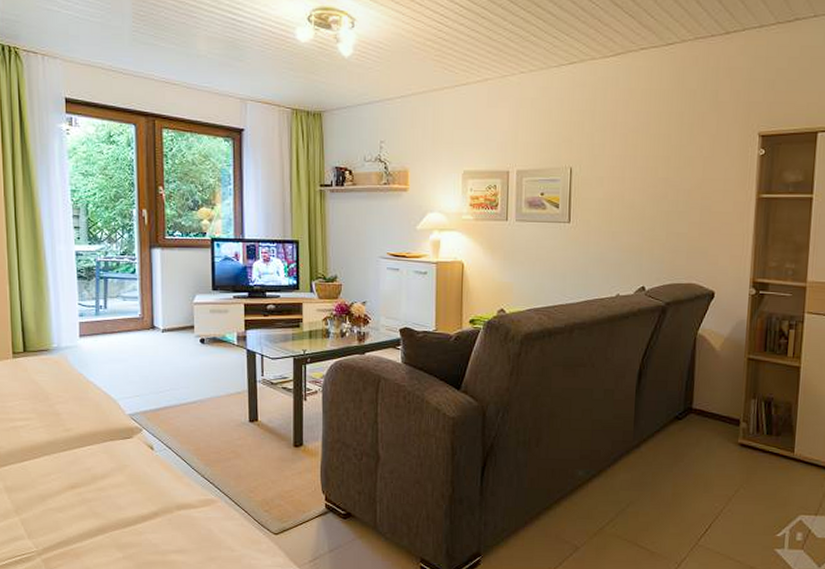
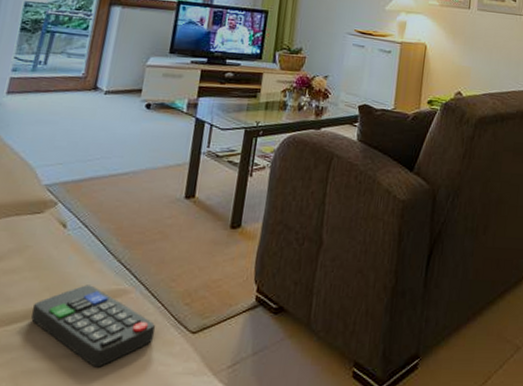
remote control: none [140,496,244,561] -> present [31,285,156,368]

